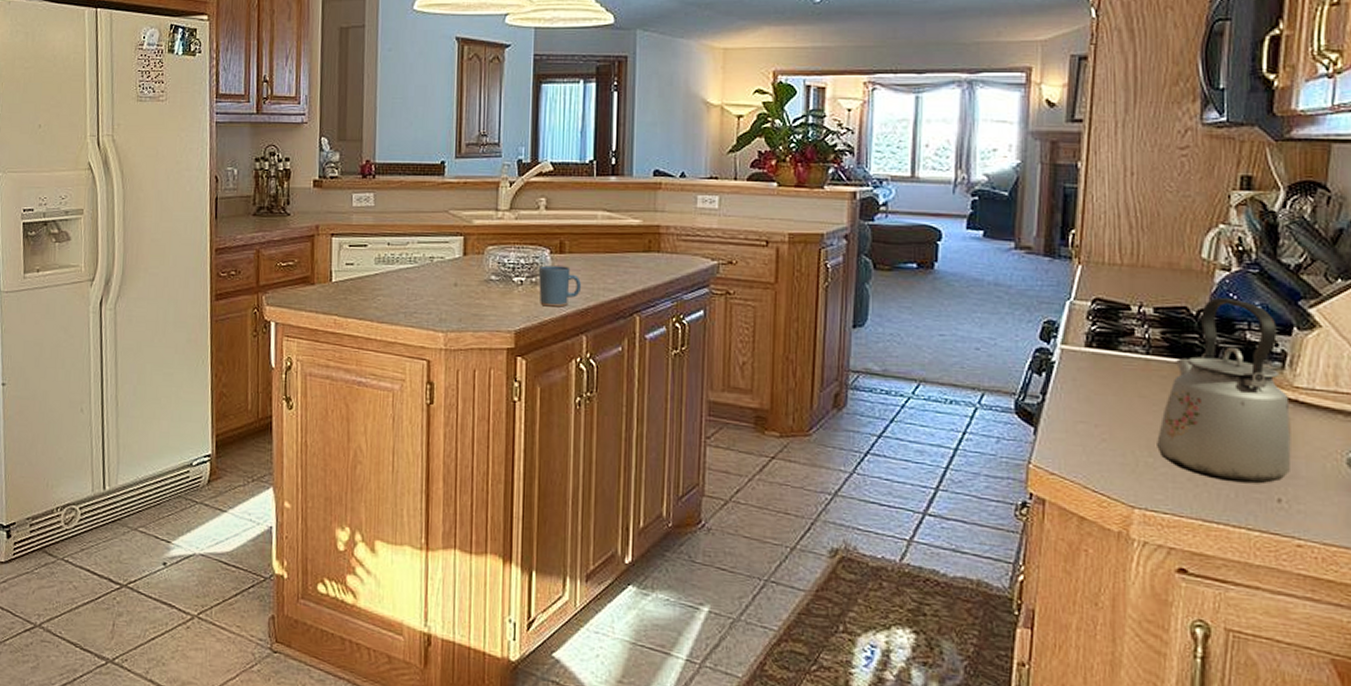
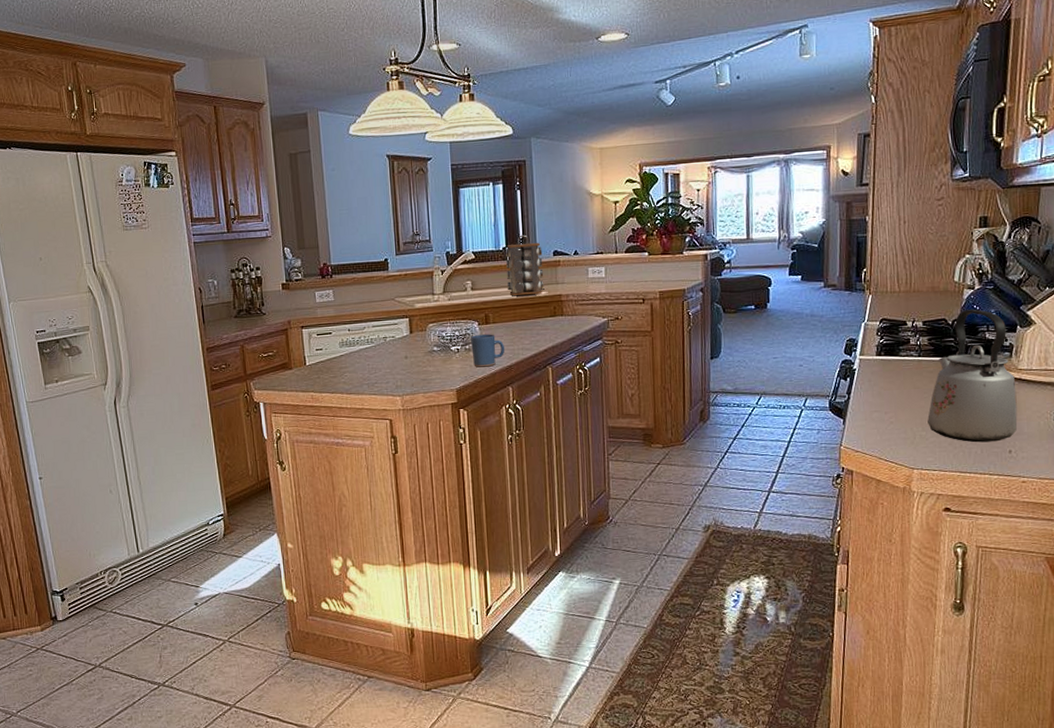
spice rack: none [590,147,640,223] -> present [505,235,544,296]

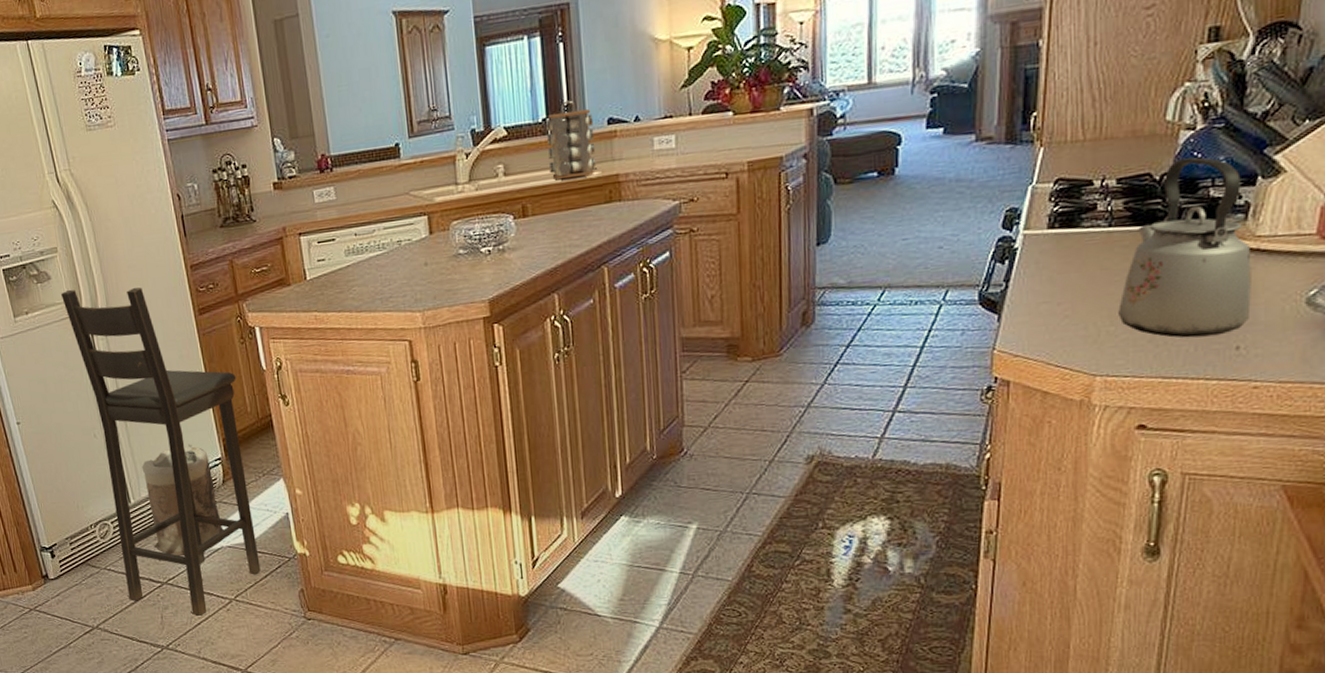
bar stool: none [89,363,253,655] -> present [60,287,261,616]
bag: none [151,501,222,601] -> present [141,444,224,557]
mug: present [470,334,505,367] -> none [504,229,549,272]

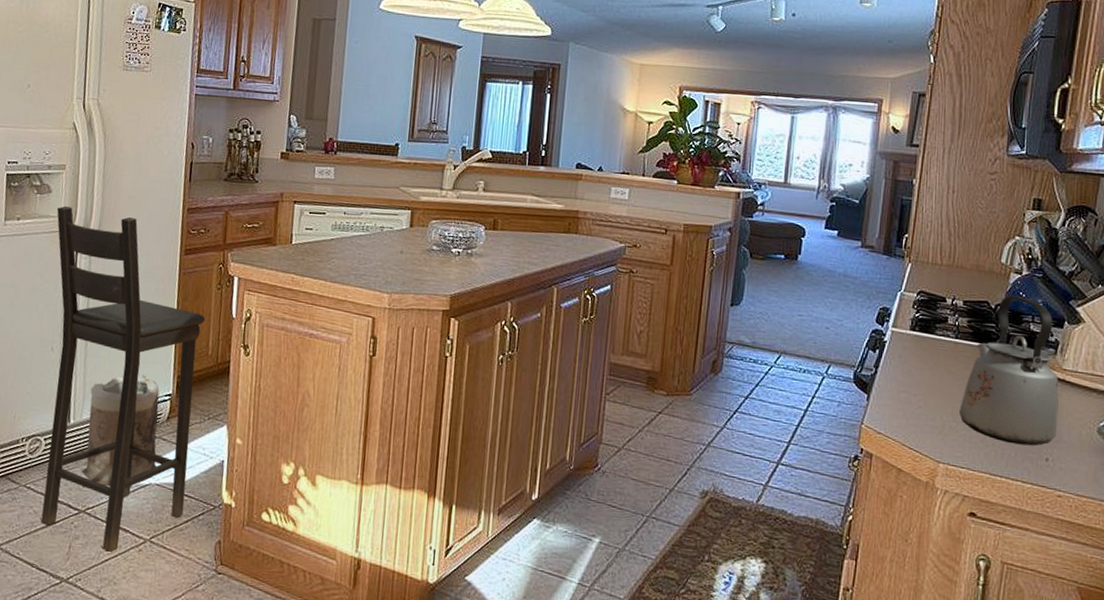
spice rack: present [545,100,597,181] -> none [521,141,565,207]

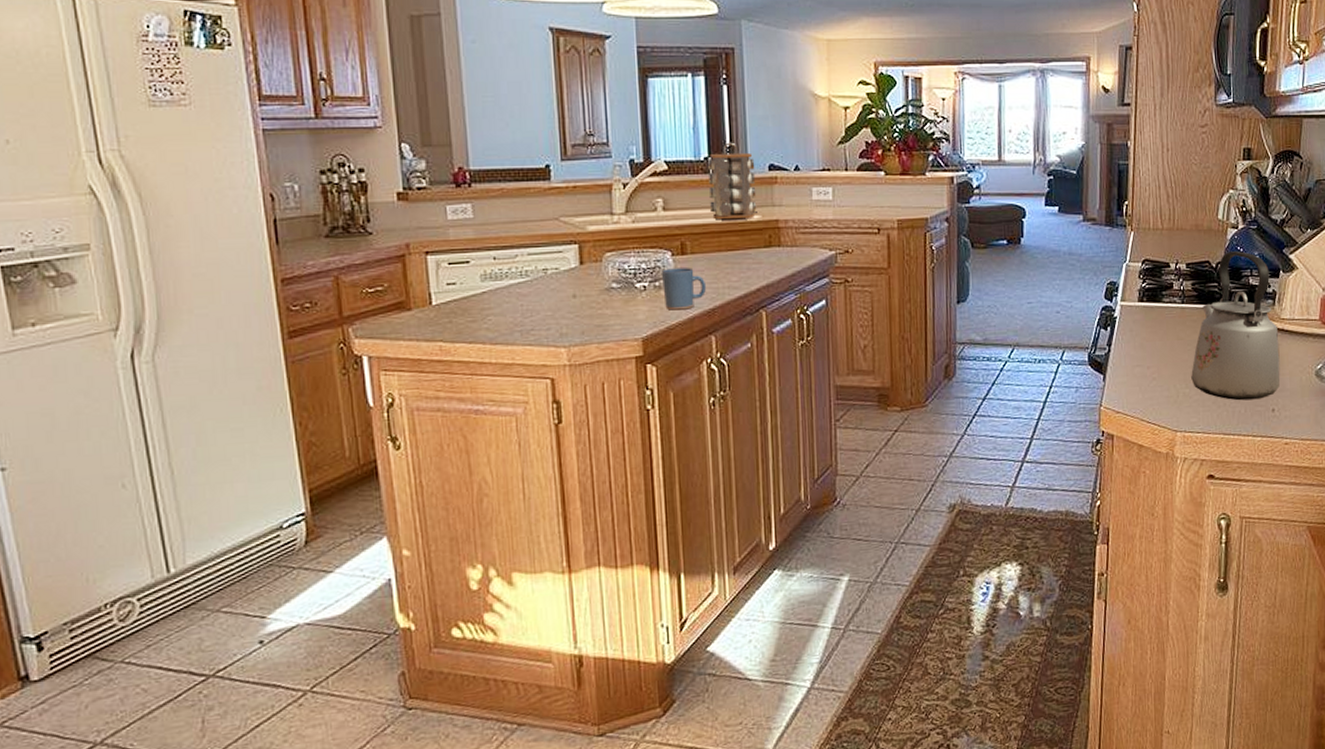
bar stool: present [41,205,205,552] -> none [89,297,349,716]
bag: present [81,375,160,486] -> none [190,496,302,640]
mug: none [473,239,510,277] -> present [660,267,707,310]
spice rack: none [521,141,565,207] -> present [707,142,757,220]

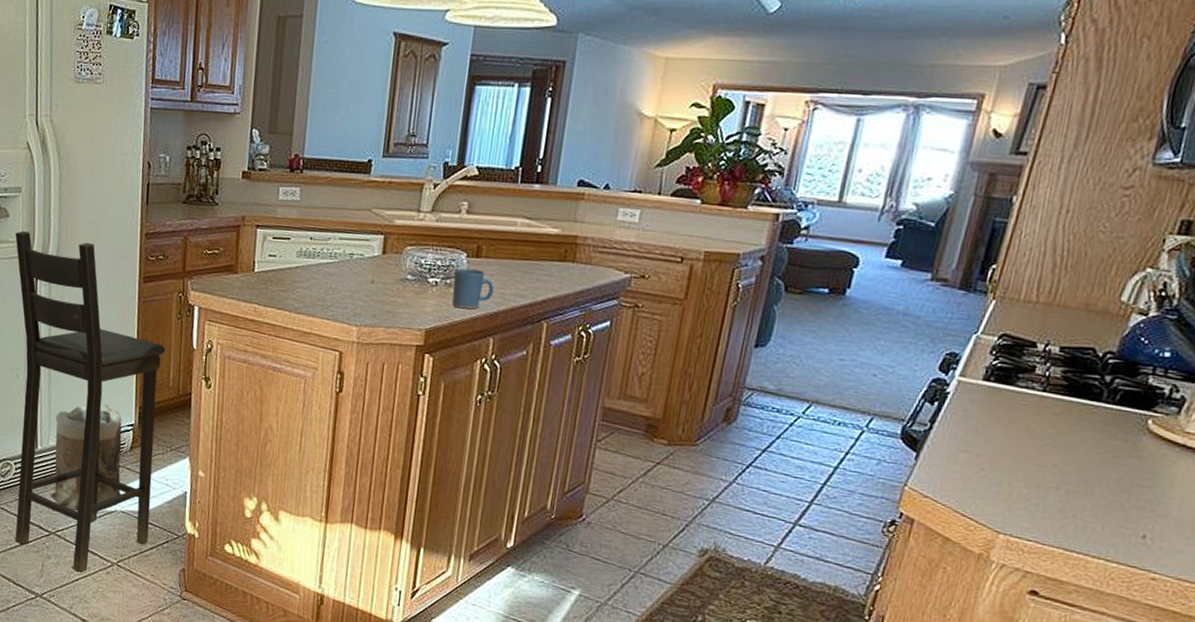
bar stool: none [89,297,349,716] -> present [15,230,166,573]
bag: none [190,496,302,640] -> present [50,404,122,511]
spice rack: present [707,142,757,220] -> none [510,154,565,232]
kettle: present [1191,251,1281,401] -> none [1034,341,1183,521]

